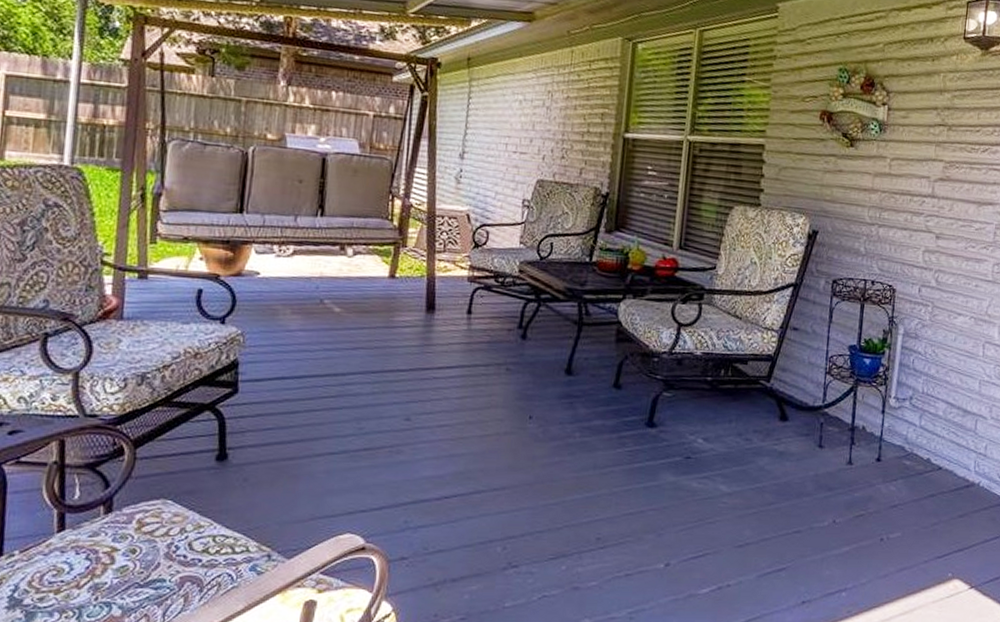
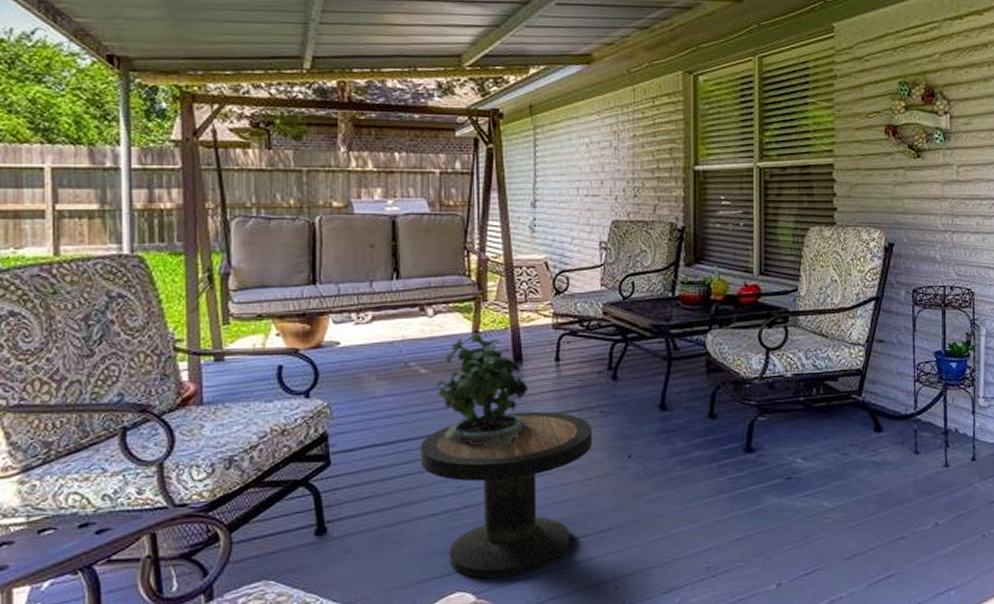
side table: none [324,360,497,524] -> present [420,411,593,579]
potted plant: none [348,278,437,395] -> present [436,333,529,449]

